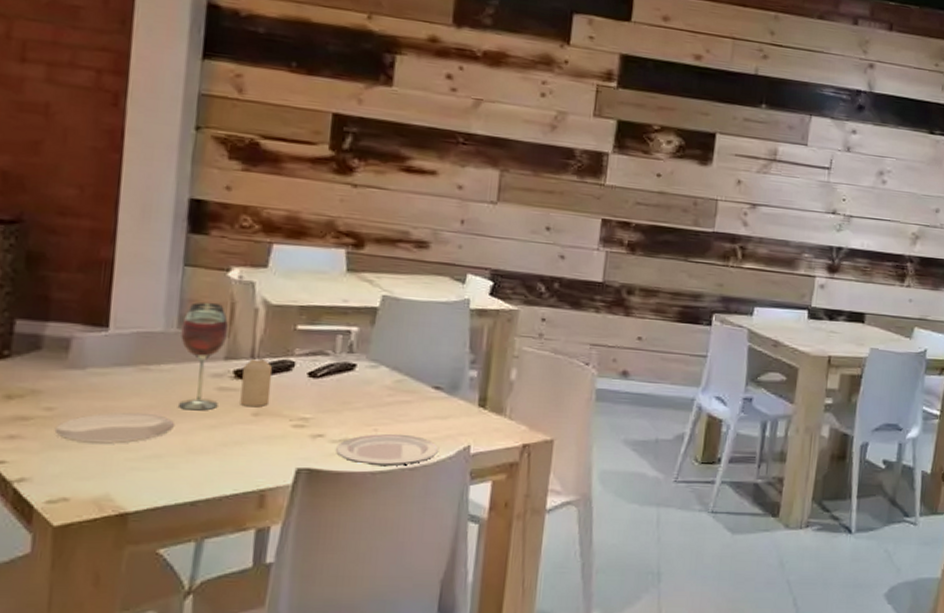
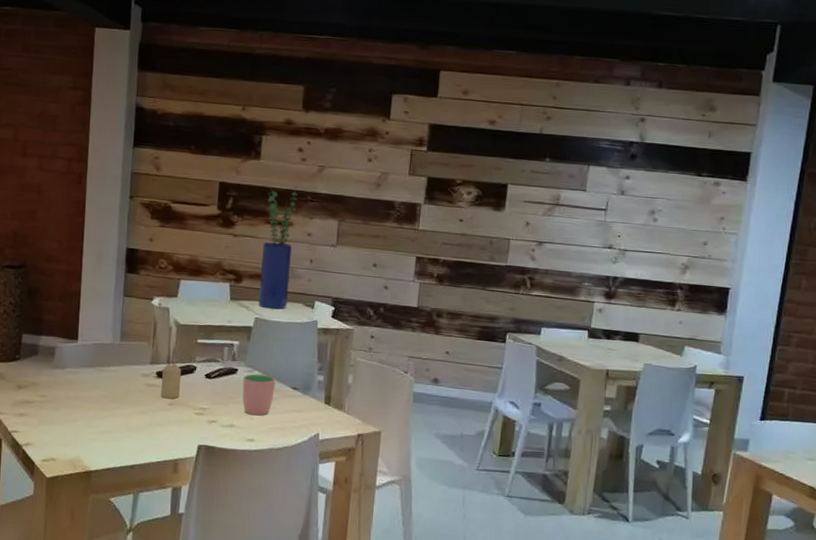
plate: present [54,412,176,445] -> none [46,400,120,422]
wineglass: present [179,302,229,411] -> none [122,322,153,400]
plate: present [336,433,440,467] -> none [225,421,297,447]
cup: none [362,370,411,426] -> present [242,374,276,416]
vase: none [388,122,445,285] -> present [259,186,298,310]

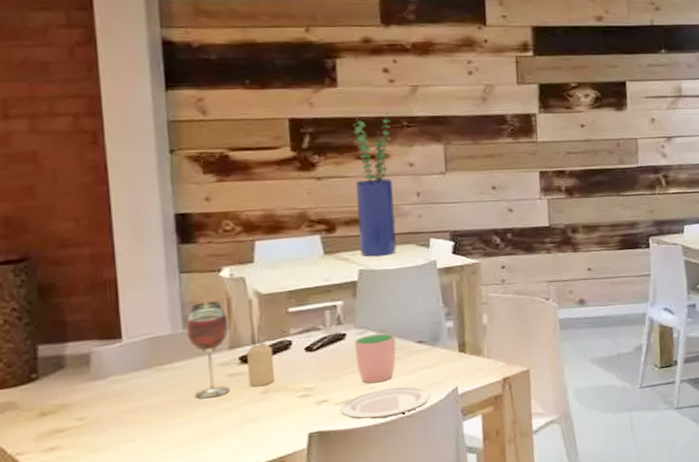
wineglass: none [122,322,153,400] -> present [186,301,230,399]
plate: none [225,421,297,447] -> present [341,387,431,420]

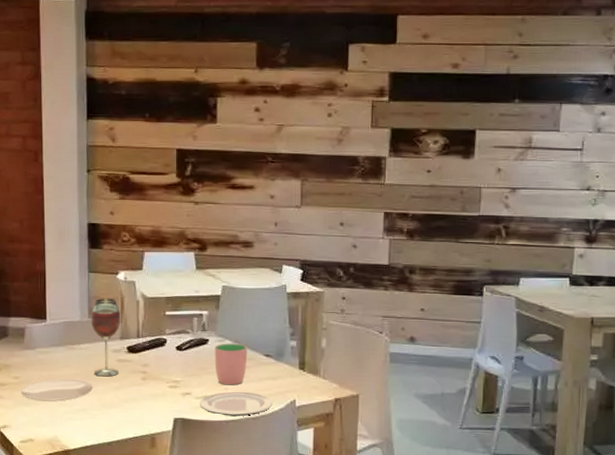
plate: none [88,407,195,444] -> present [21,379,93,402]
candle: present [247,342,275,387] -> none [133,337,152,374]
vase: present [352,112,398,258] -> none [225,147,258,276]

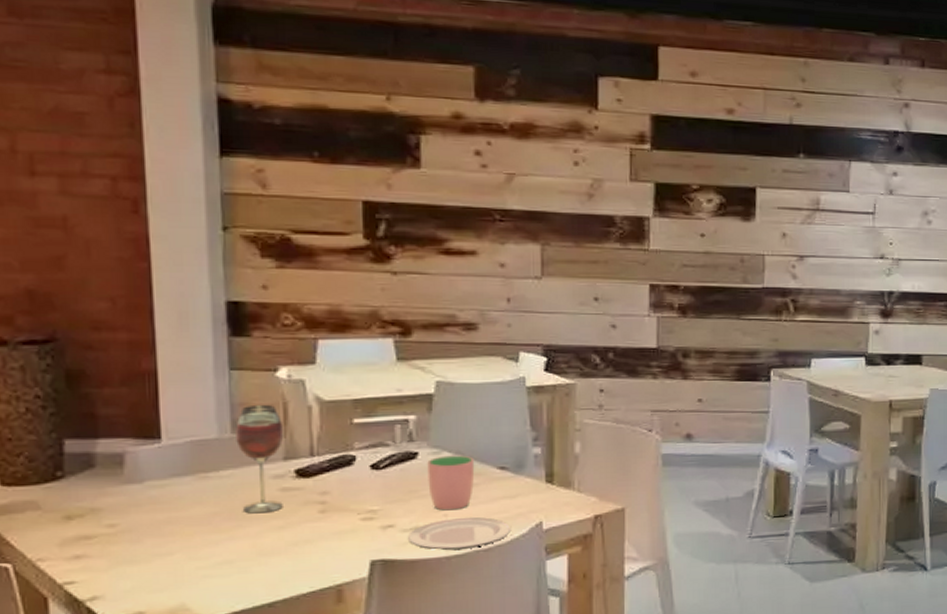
plate: present [21,379,93,402] -> none [120,520,243,557]

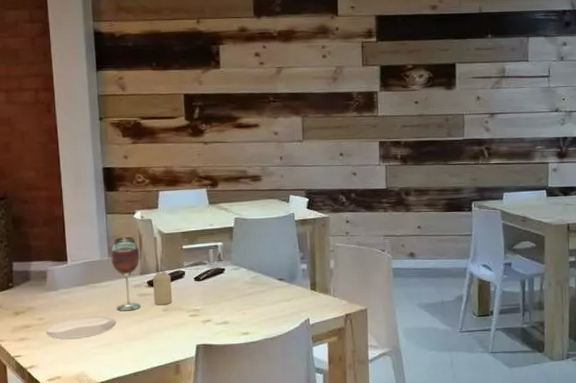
plate: none [120,520,243,557] -> present [46,316,117,340]
candle: none [304,455,335,505] -> present [153,271,173,306]
plate: present [408,516,512,551] -> none [220,314,289,339]
cup: present [427,455,475,511] -> none [231,270,262,310]

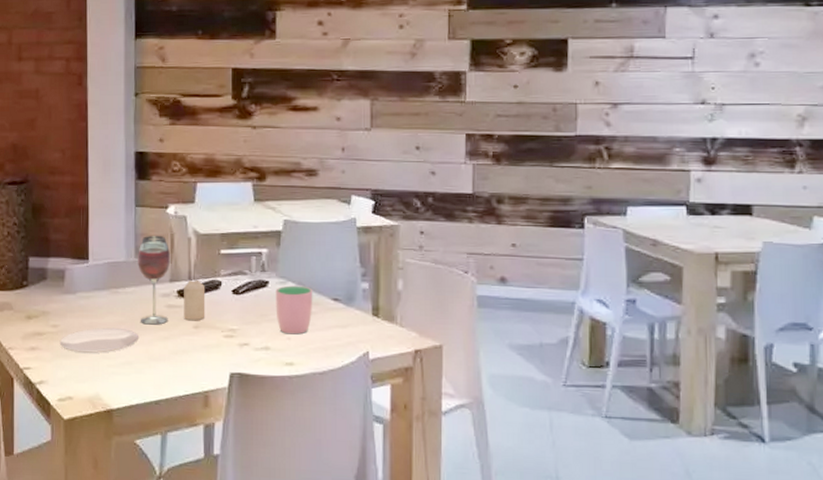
cup: none [231,270,262,310] -> present [276,285,313,335]

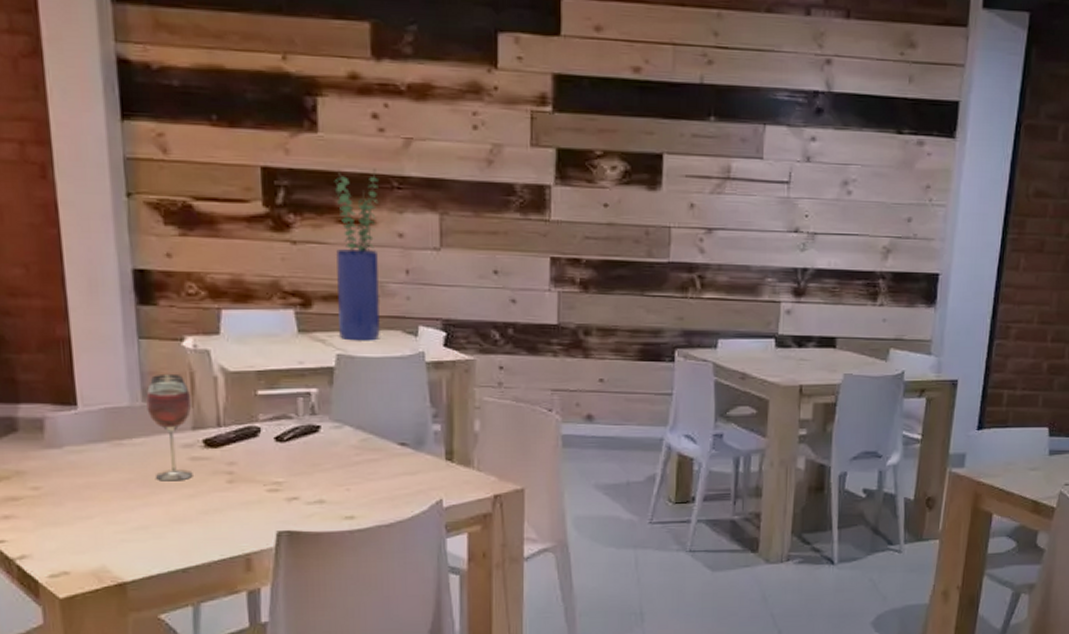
plate: present [59,327,140,354] -> none [44,486,156,520]
candle: present [184,279,206,321] -> none [211,426,242,475]
cup: present [276,285,313,335] -> none [329,430,376,485]
vase: none [285,64,322,209] -> present [334,168,381,341]

